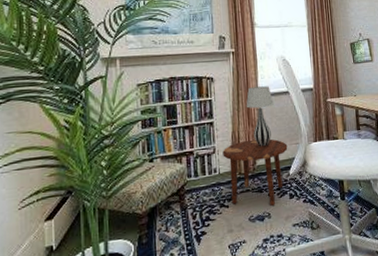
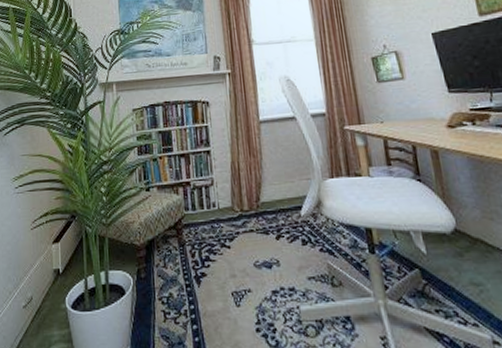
side table: present [222,139,288,206] -> none [221,171,297,251]
table lamp: present [246,86,274,147] -> none [245,110,278,181]

